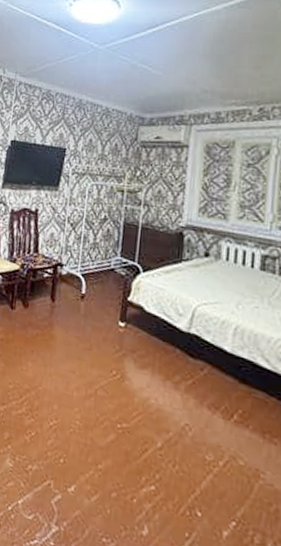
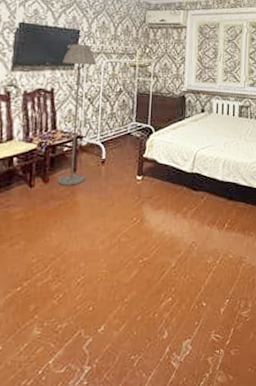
floor lamp: none [36,162,81,317] -> present [57,43,96,186]

